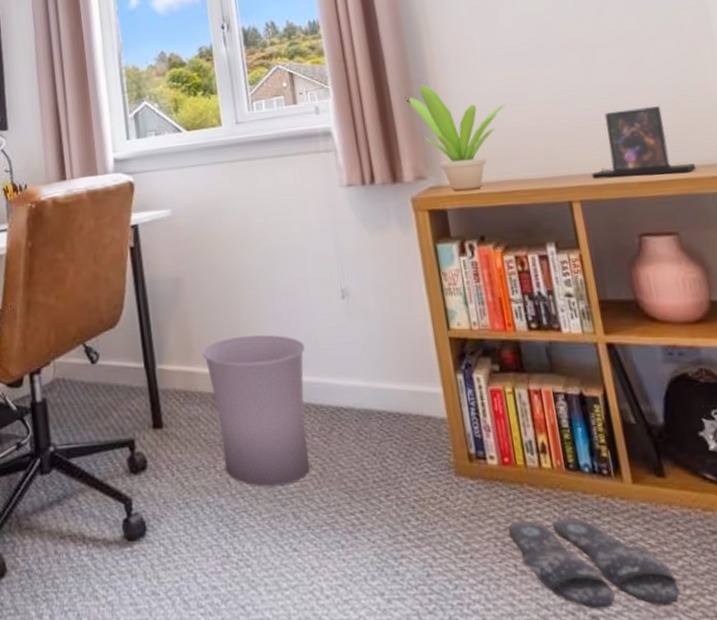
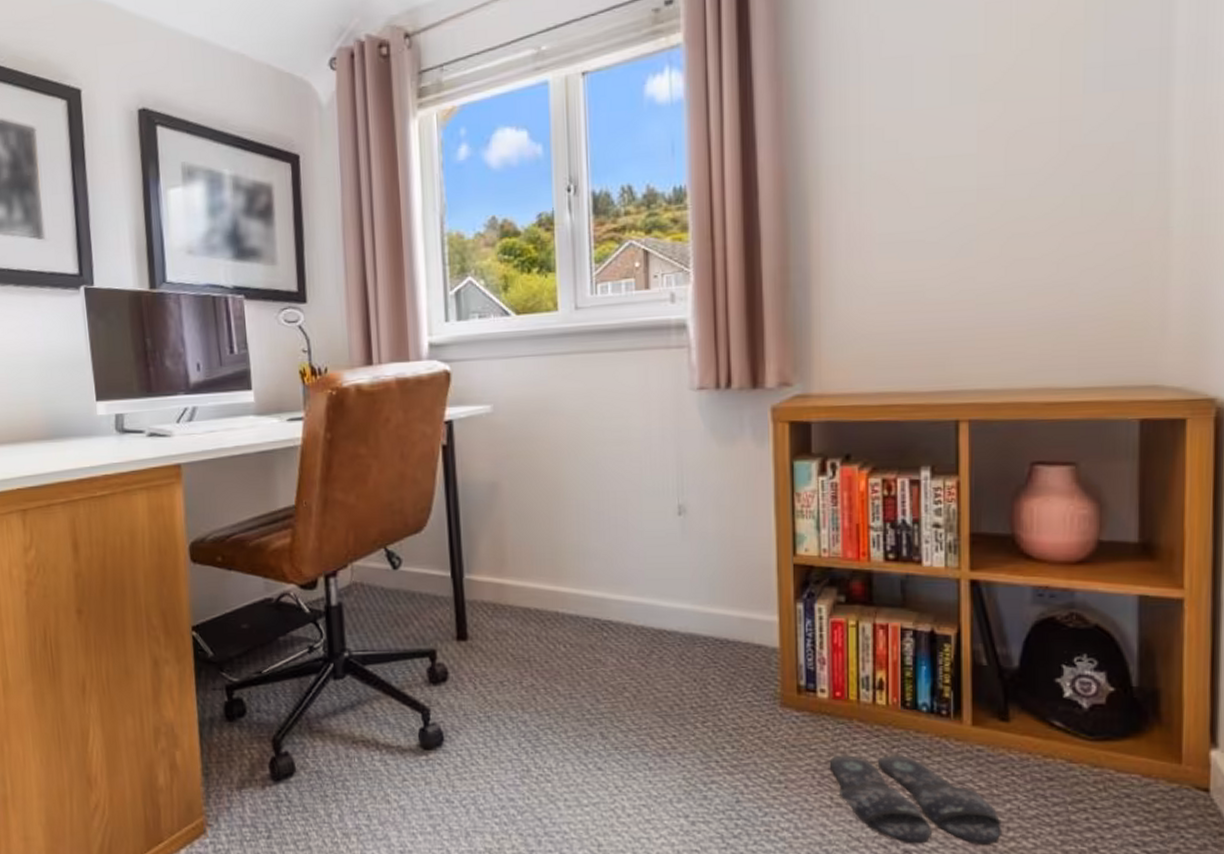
waste bin: present [202,335,310,486] -> none [516,549,630,705]
potted plant: present [406,84,505,193] -> none [781,273,899,403]
photo frame: present [591,106,696,180] -> none [987,313,1114,397]

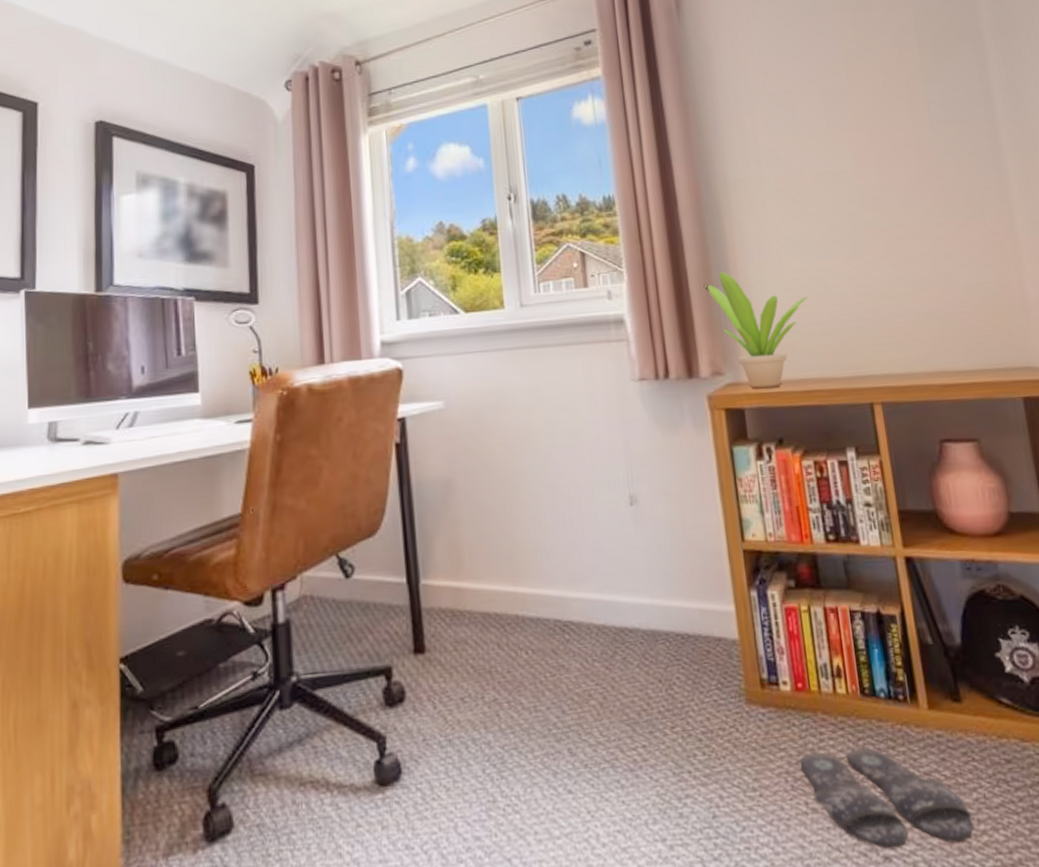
potted plant: none [781,273,899,403] -> present [705,271,808,390]

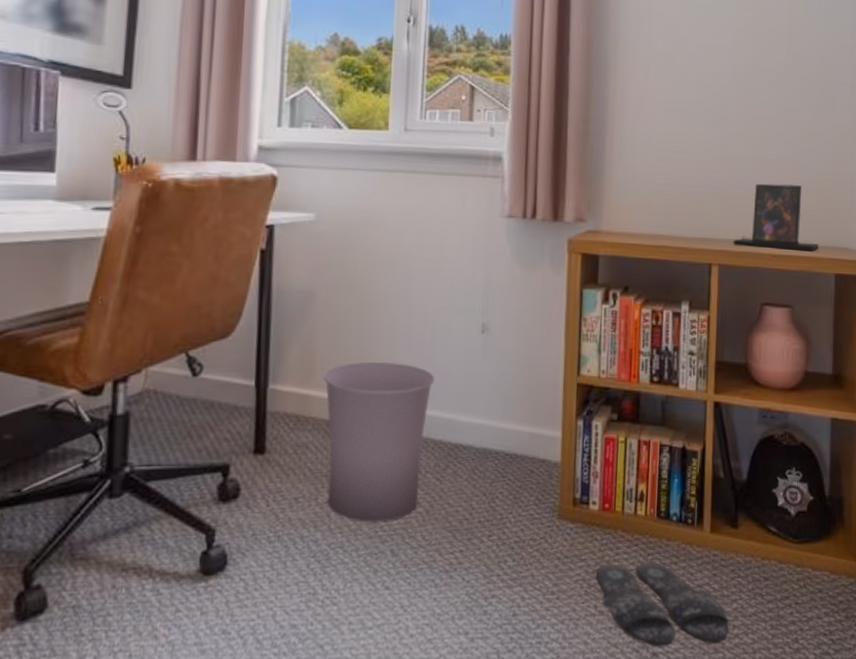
waste bin: none [473,545,589,719] -> present [323,361,434,521]
potted plant: present [705,271,808,390] -> none [582,124,672,241]
photo frame: none [893,304,997,381] -> present [733,183,819,252]

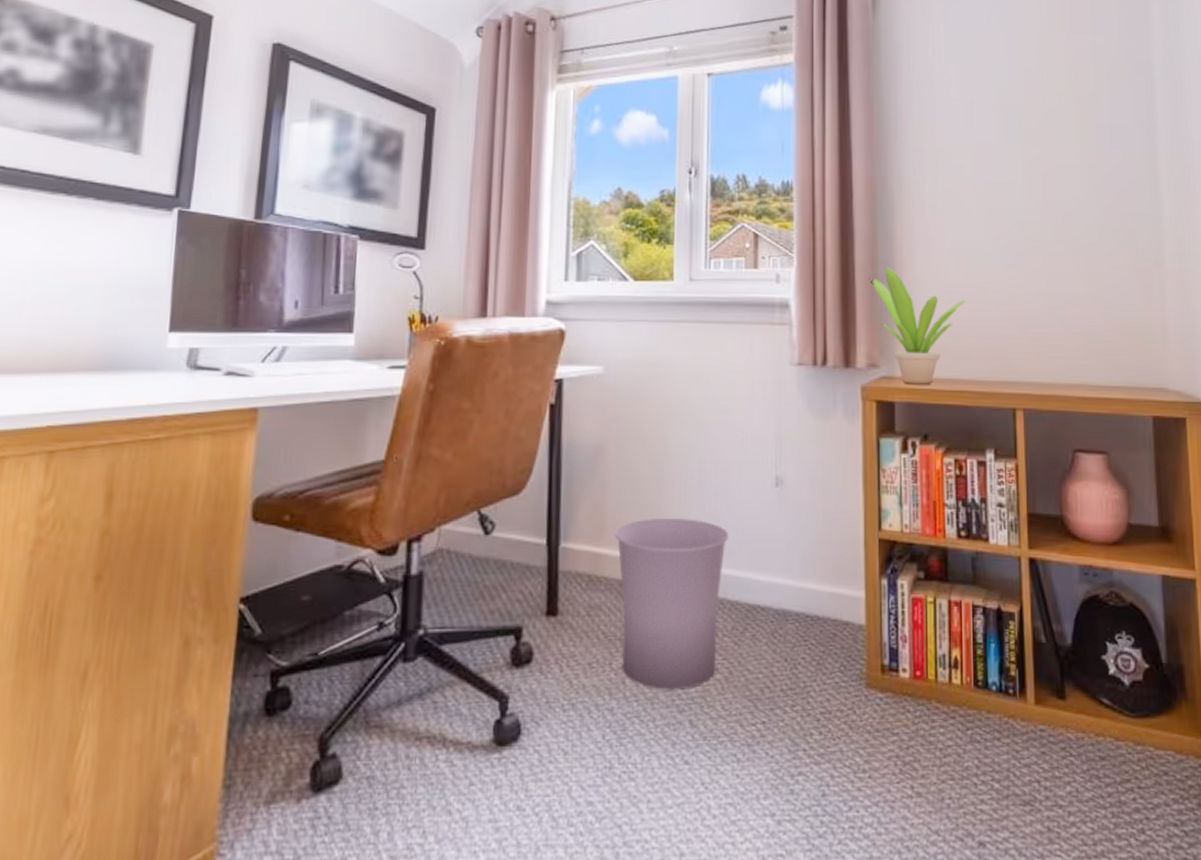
potted plant: none [582,124,672,241] -> present [870,267,966,386]
slippers: present [596,562,729,647] -> none [910,738,1064,835]
photo frame: present [733,183,819,252] -> none [1037,322,1132,393]

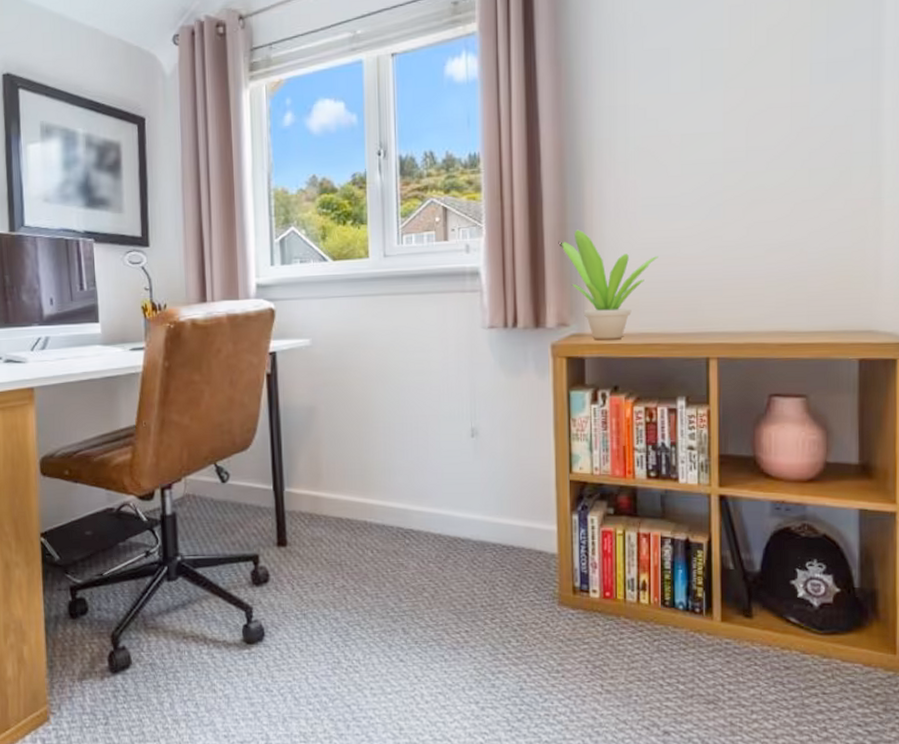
waste bin: present [615,517,728,689] -> none [330,466,430,604]

